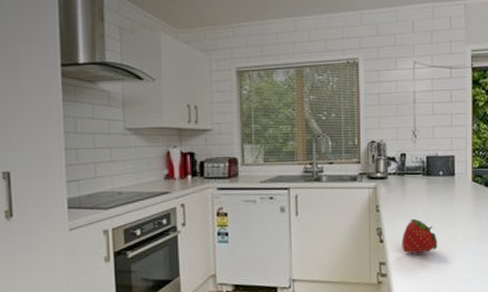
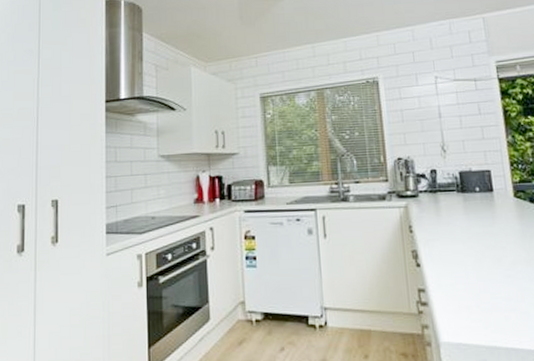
fruit: present [402,218,438,254] -> none [440,239,483,280]

